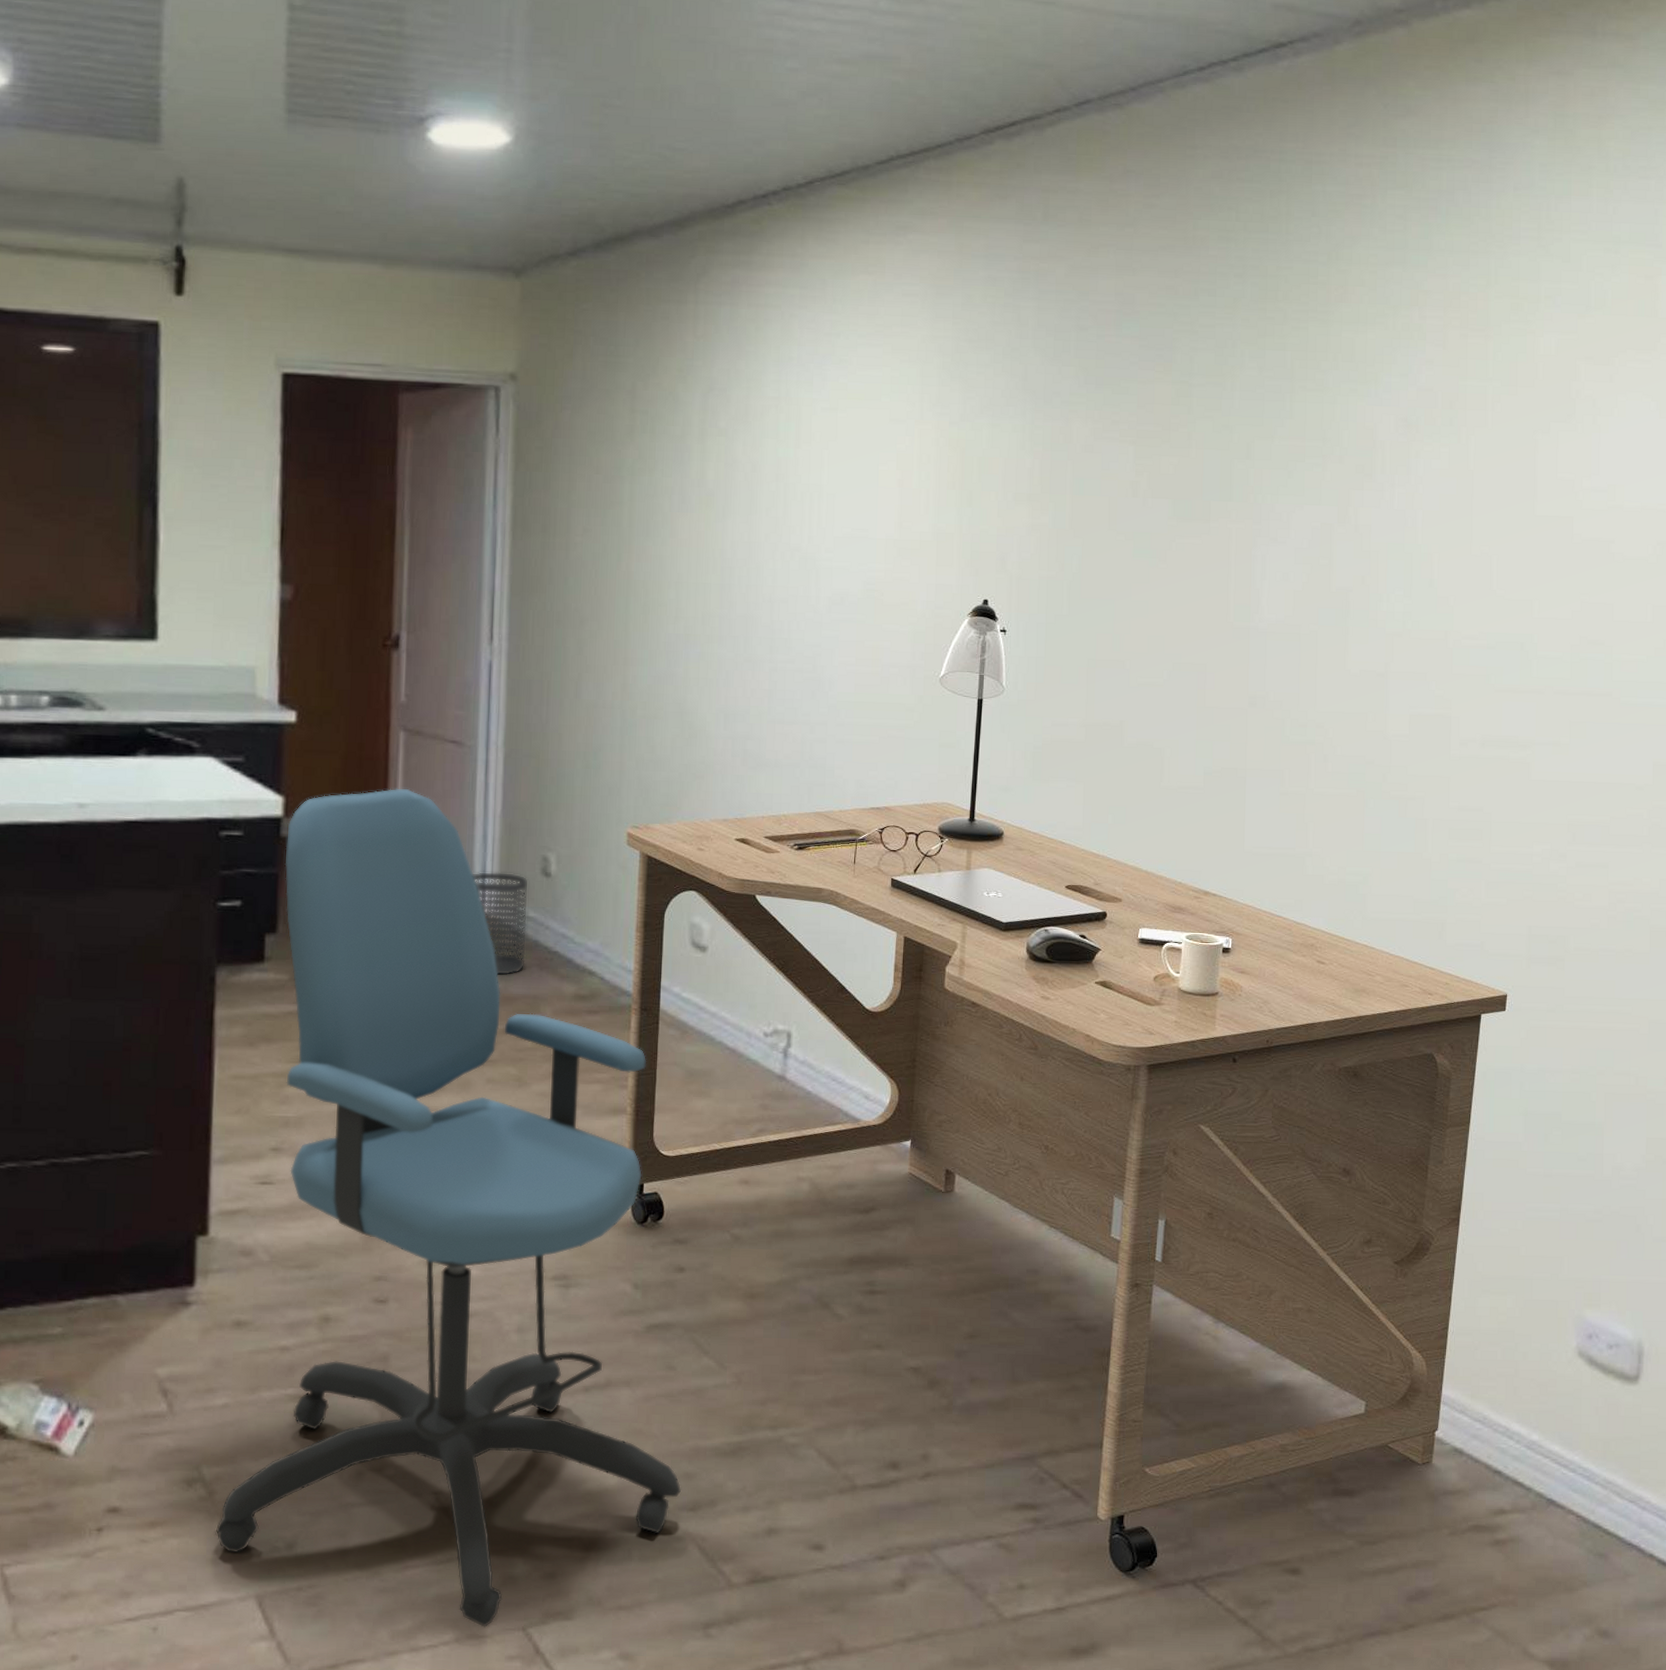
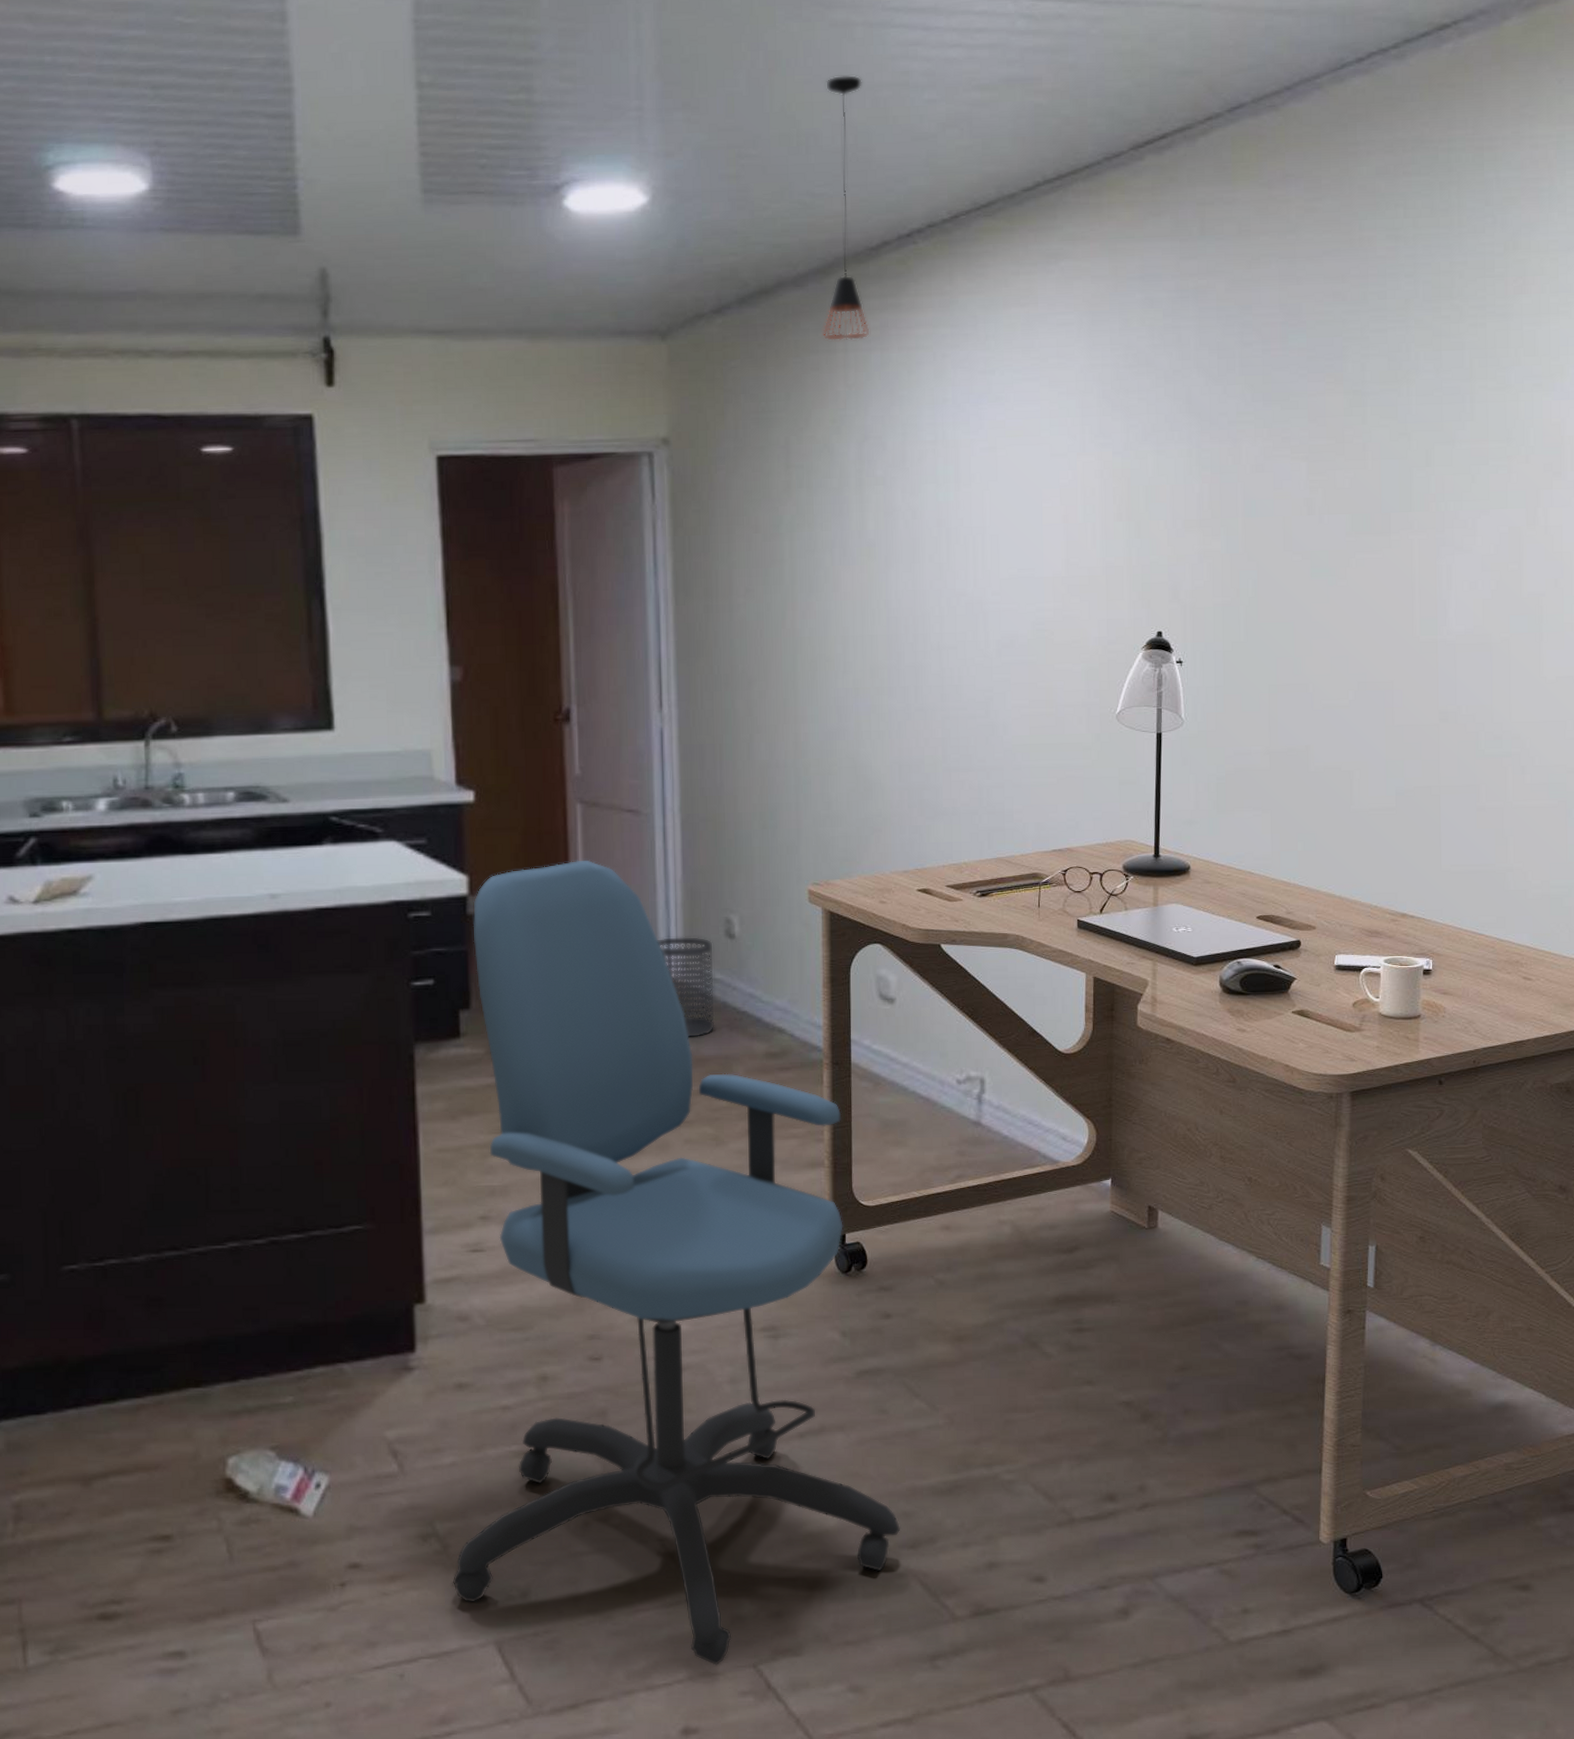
pendant light: none [675,36,728,293] -> present [823,74,870,341]

